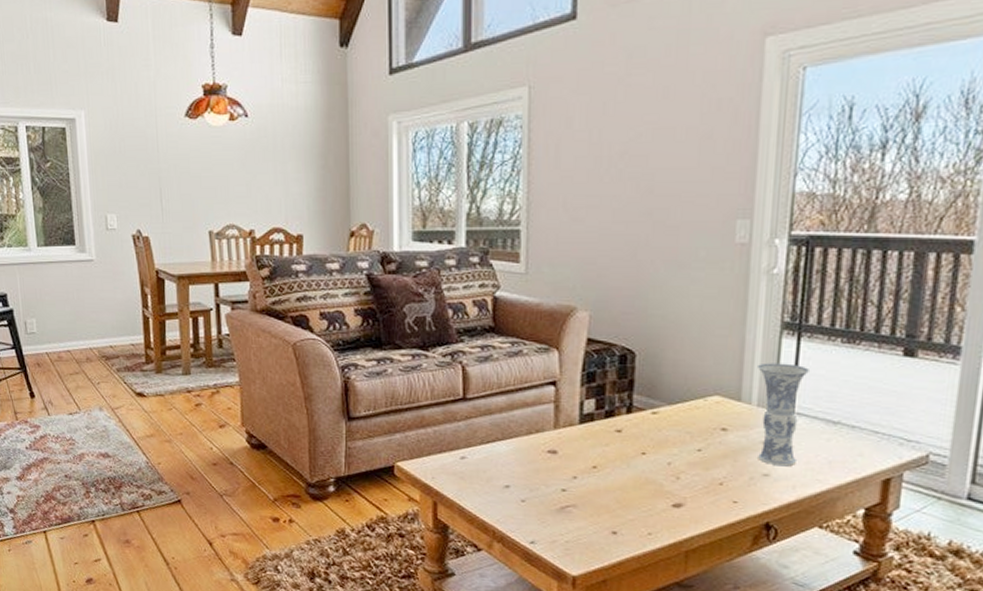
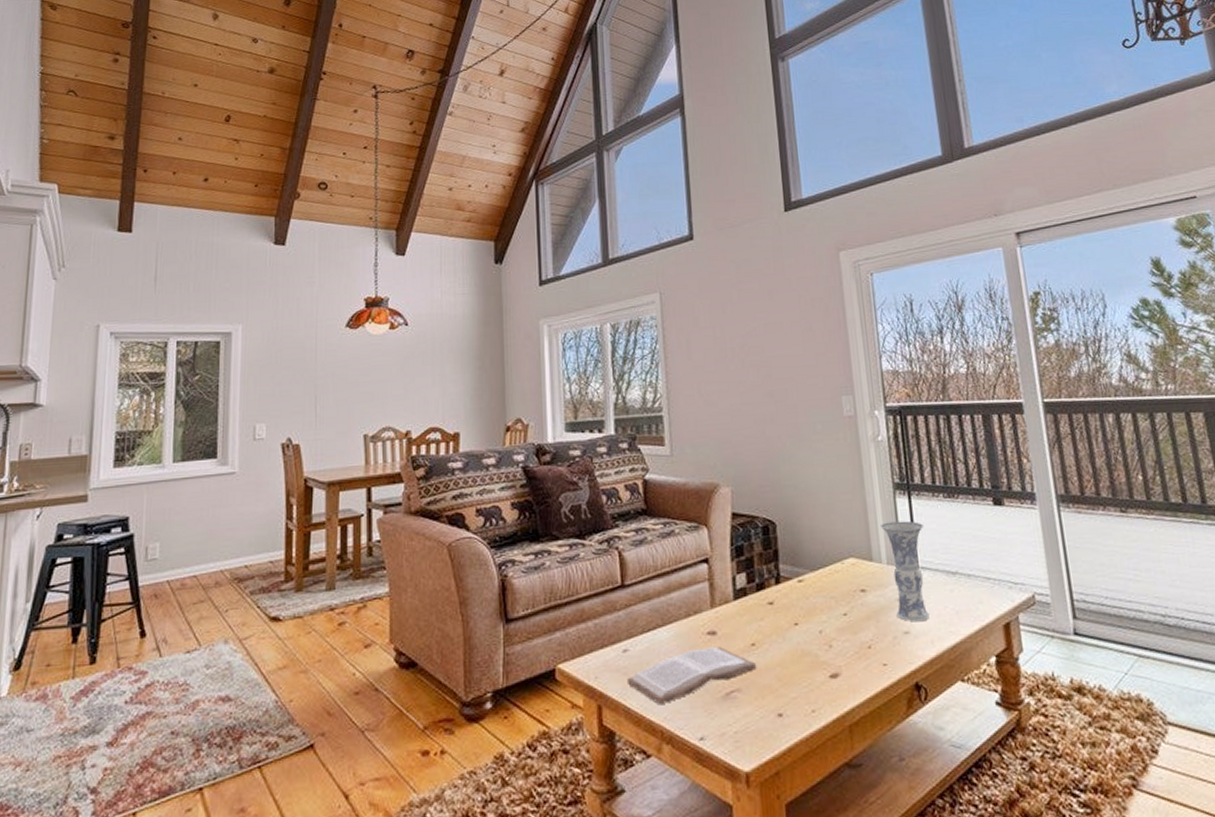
book: none [462,464,596,509] -> present [626,646,757,706]

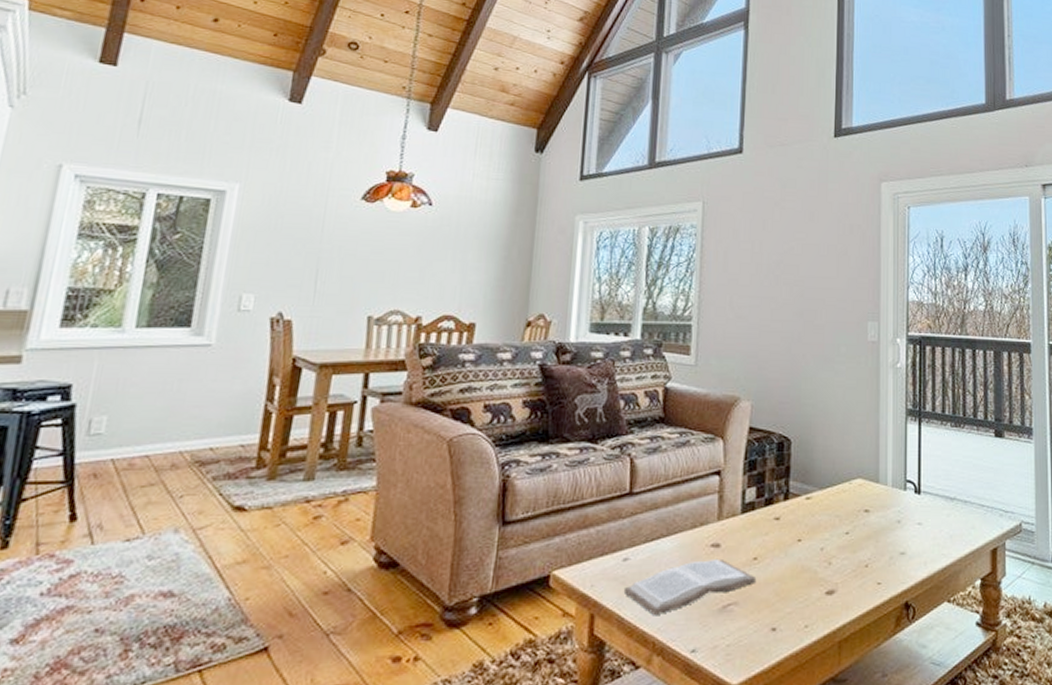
vase: present [879,520,930,622] -> none [889,446,929,544]

